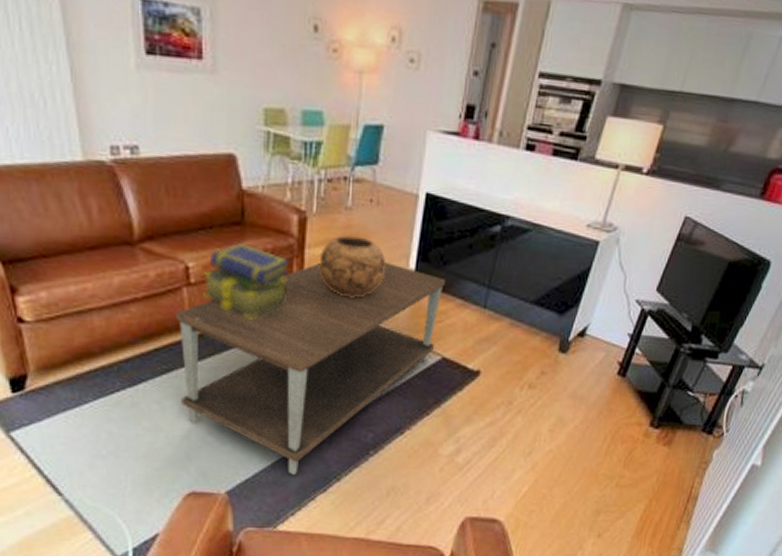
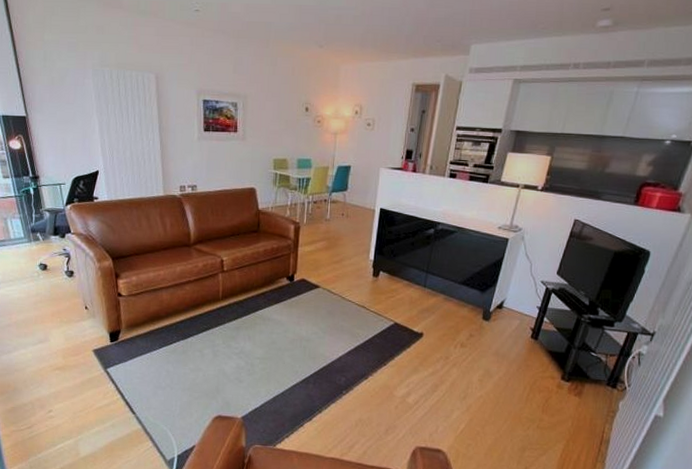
coffee table: present [176,263,446,475] -> none [214,256,396,407]
stack of books: present [203,242,291,319] -> none [232,243,289,295]
decorative bowl: present [318,235,387,298] -> none [307,238,354,280]

